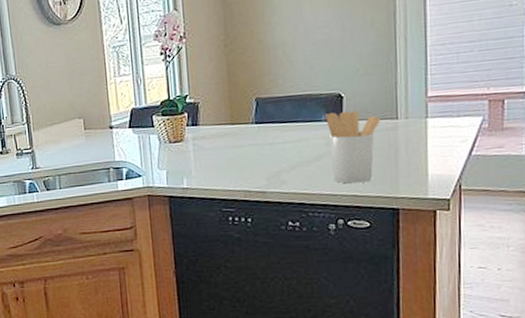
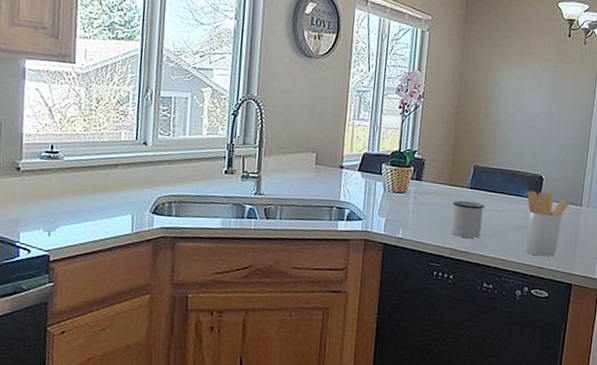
mug: none [238,137,276,177] -> present [451,200,485,238]

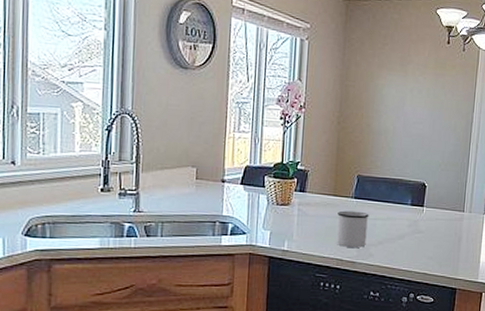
utensil holder: present [526,191,569,257] -> none [411,199,452,263]

